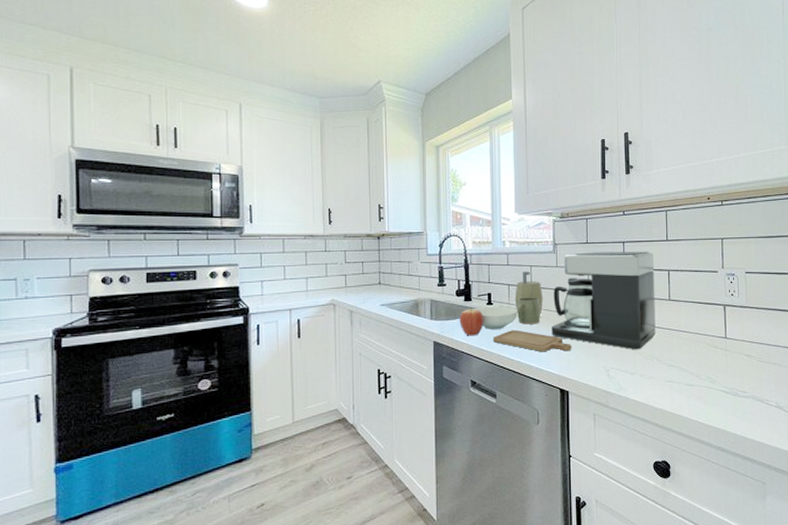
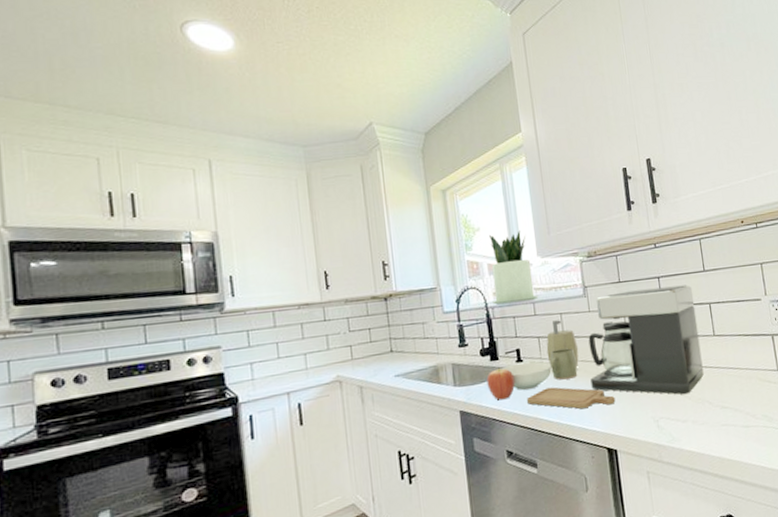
planter: none [471,188,513,252] -> present [489,230,539,305]

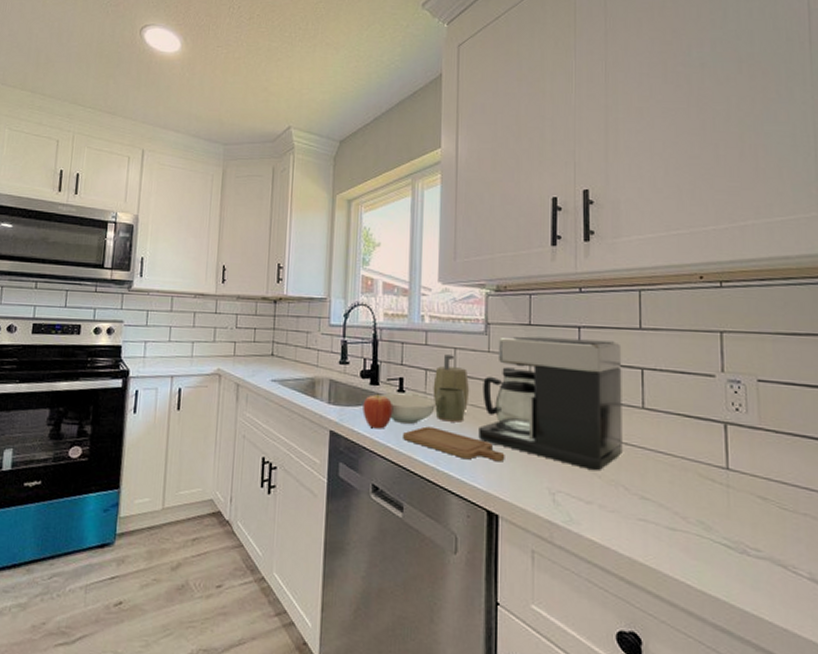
planter: present [489,230,539,305] -> none [382,251,433,329]

